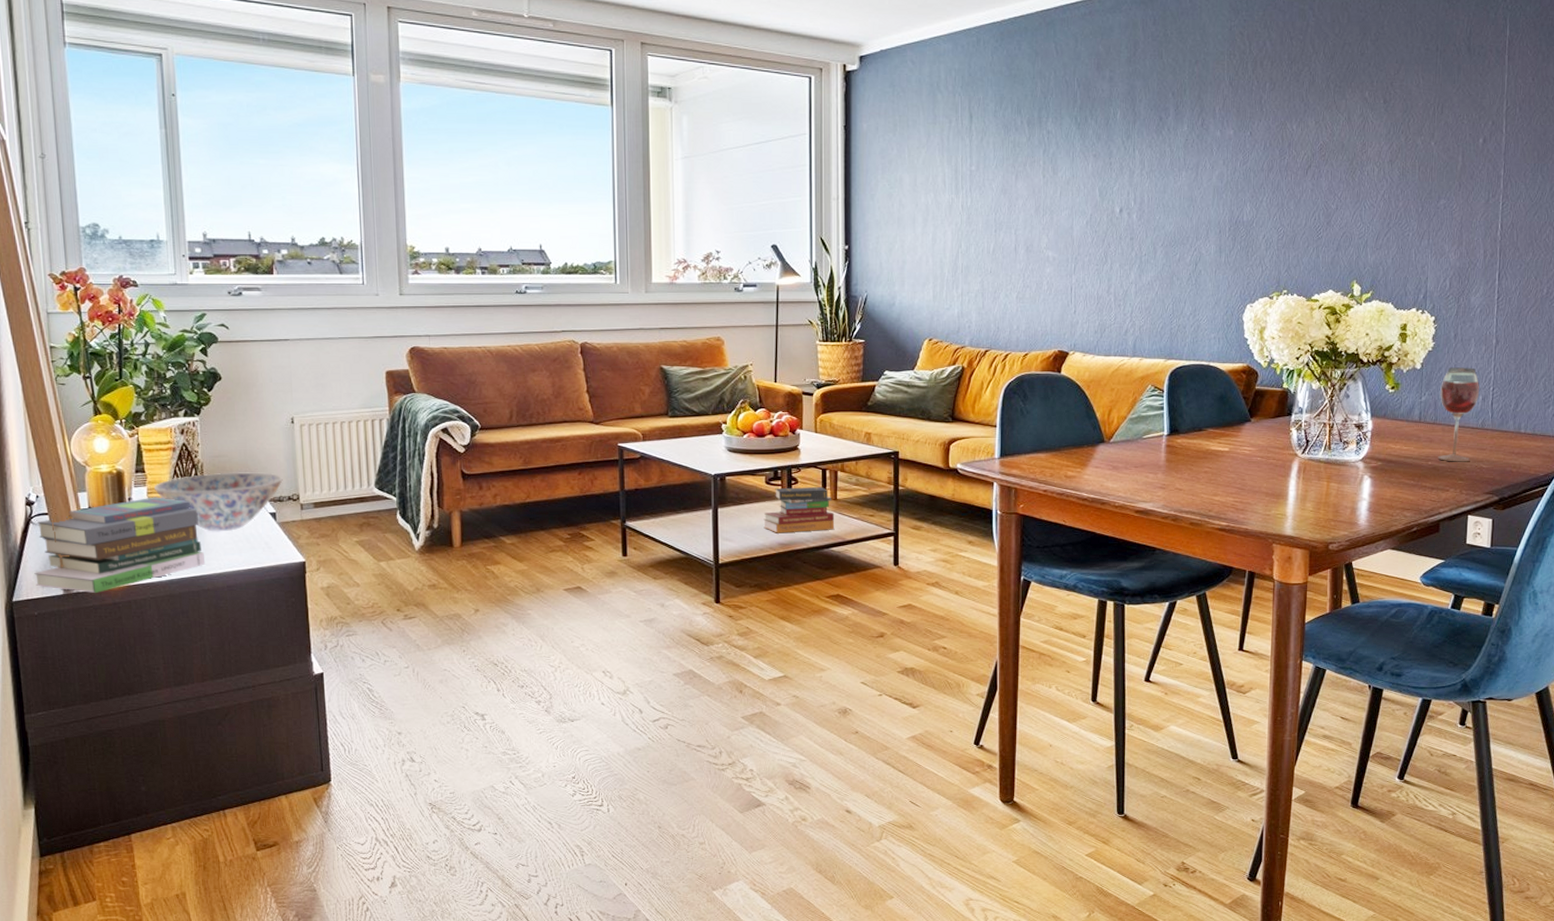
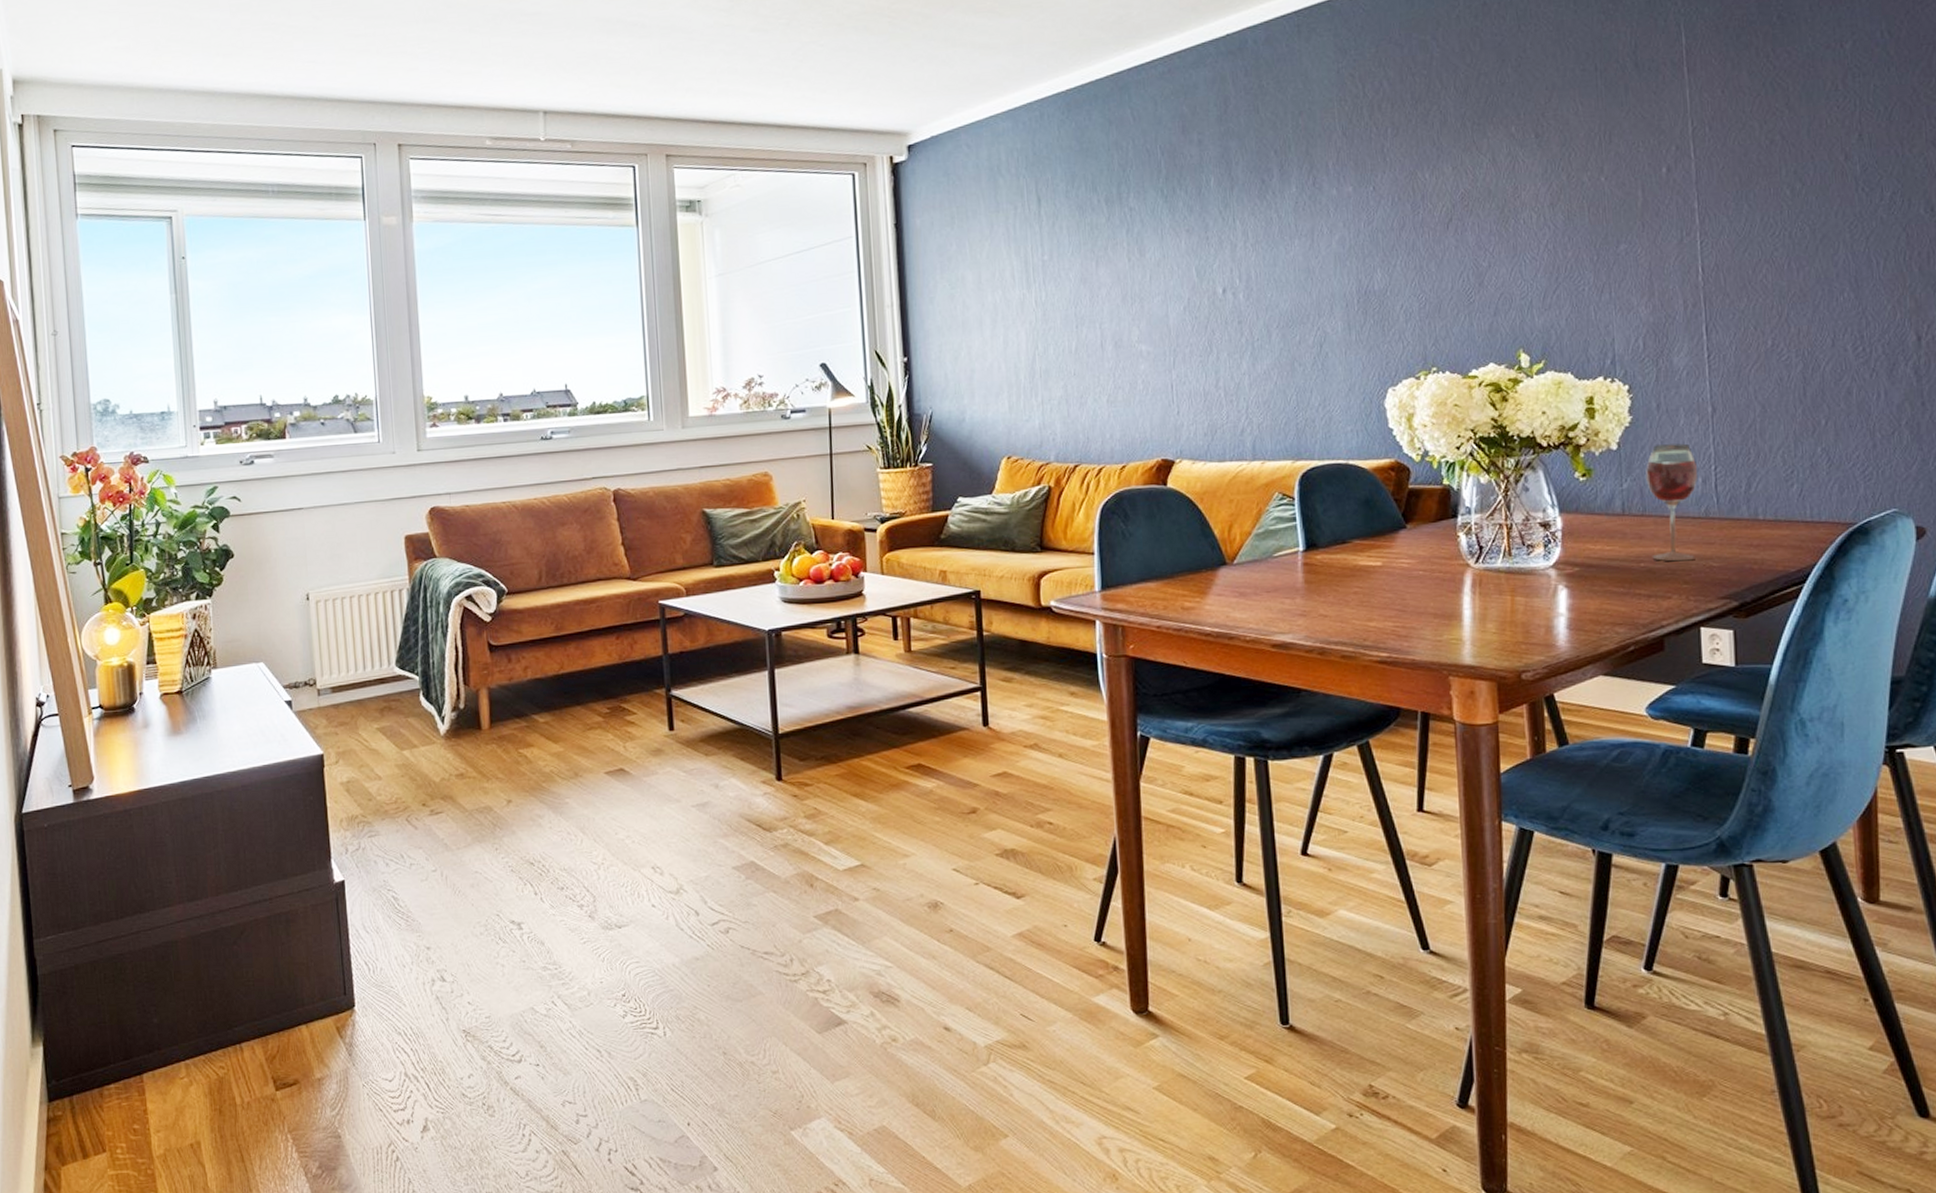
books: present [34,497,206,594] -> none [44,689,219,801]
bowl: present [154,472,283,532] -> none [166,656,299,726]
books: present [763,486,835,533] -> none [827,636,911,695]

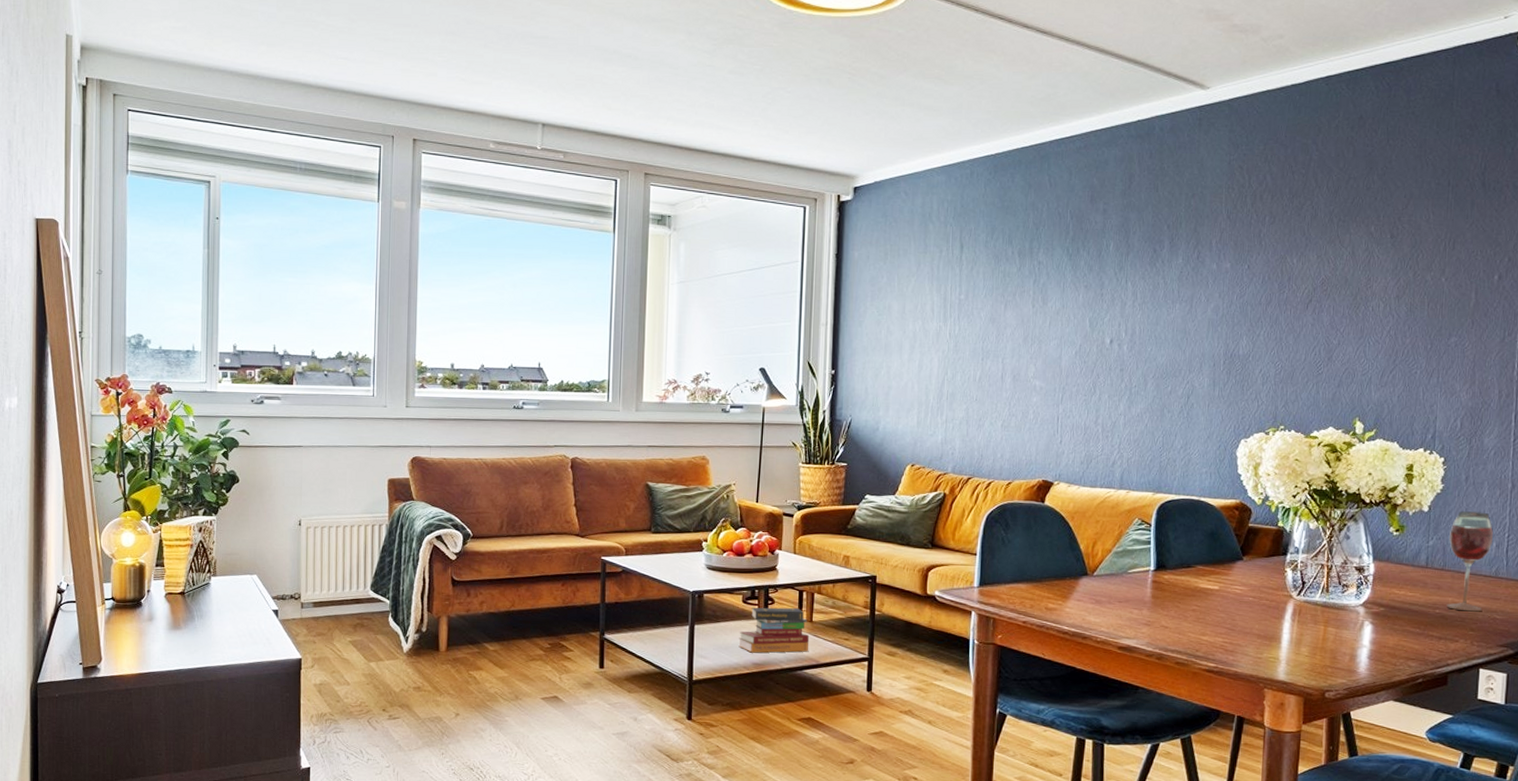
books: none [827,636,911,695] -> present [738,607,810,653]

